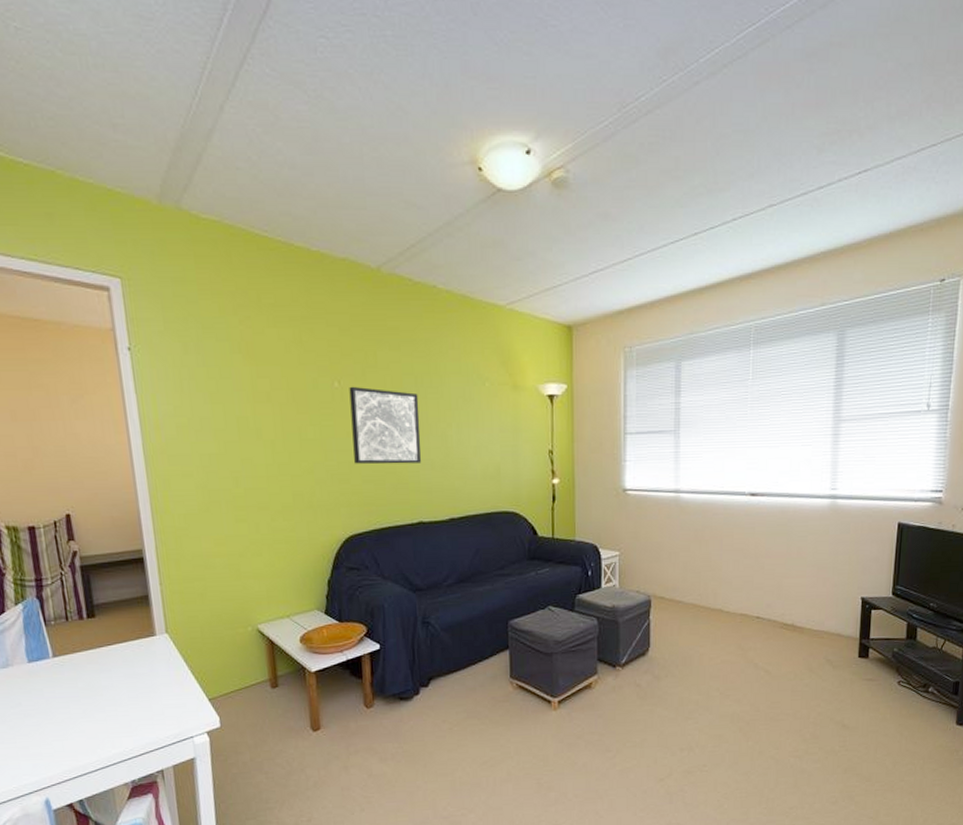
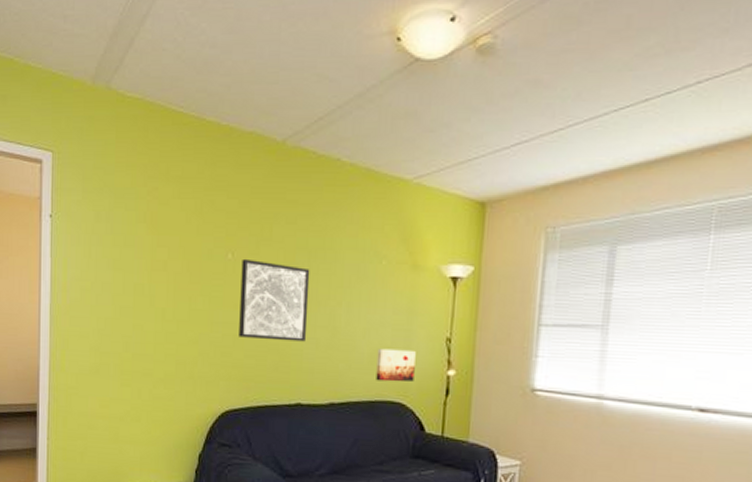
wall art: none [489,463,524,494] -> present [376,348,416,382]

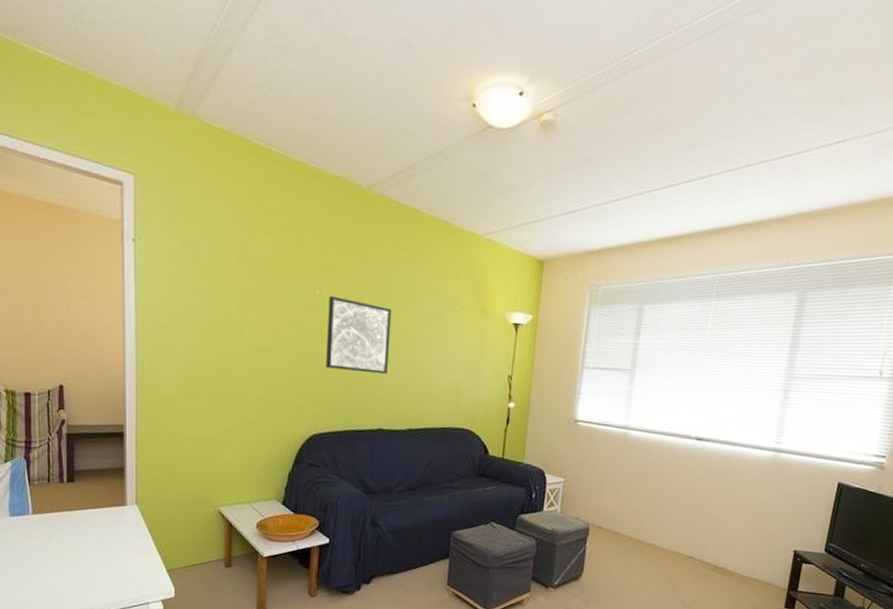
wall art: present [376,348,416,382] -> none [448,382,483,412]

